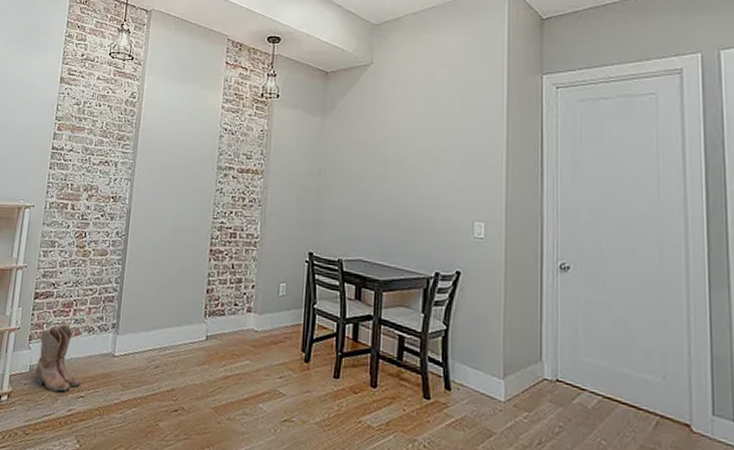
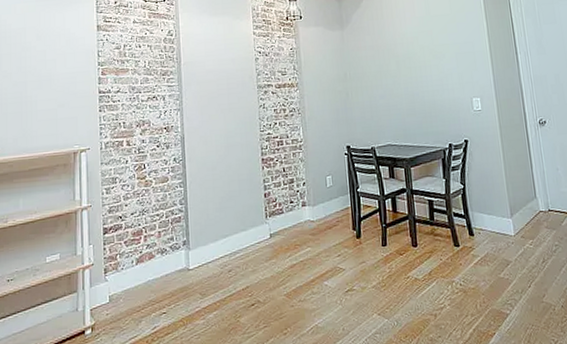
boots: present [35,324,81,391] -> none [115,250,161,314]

